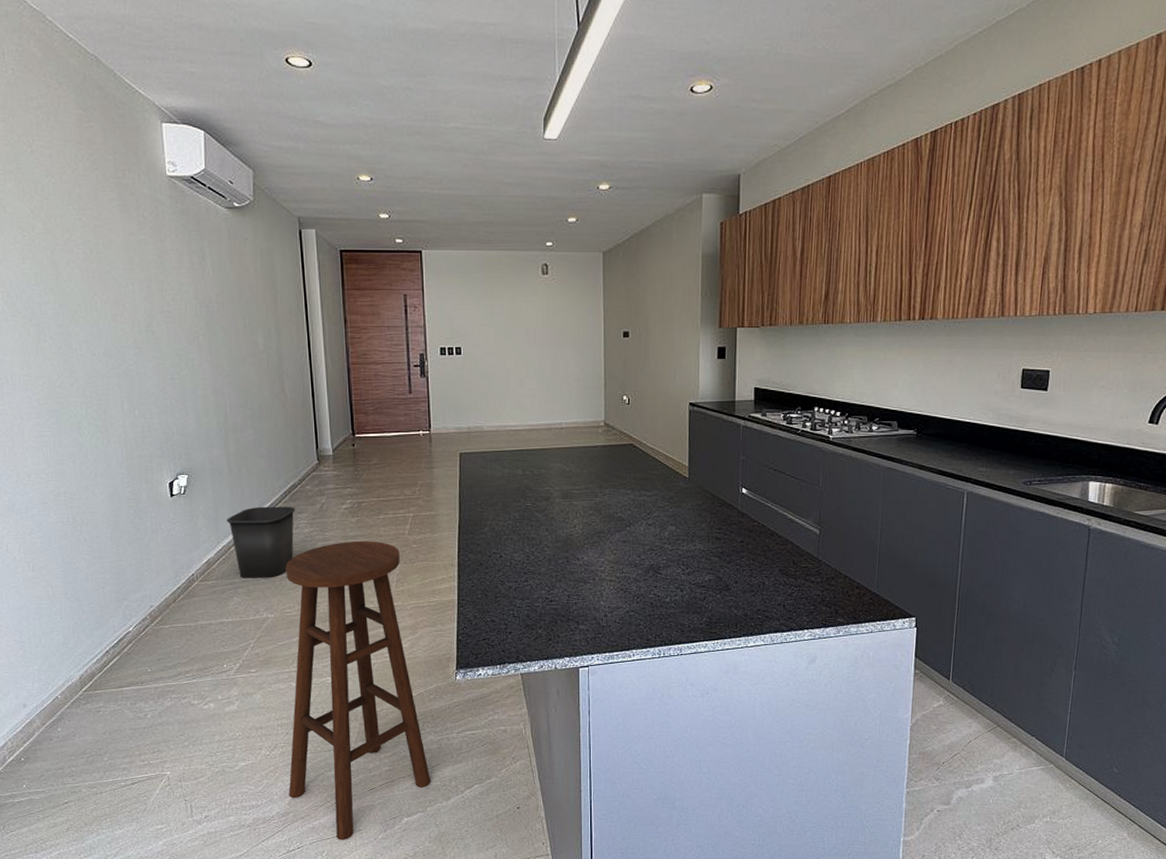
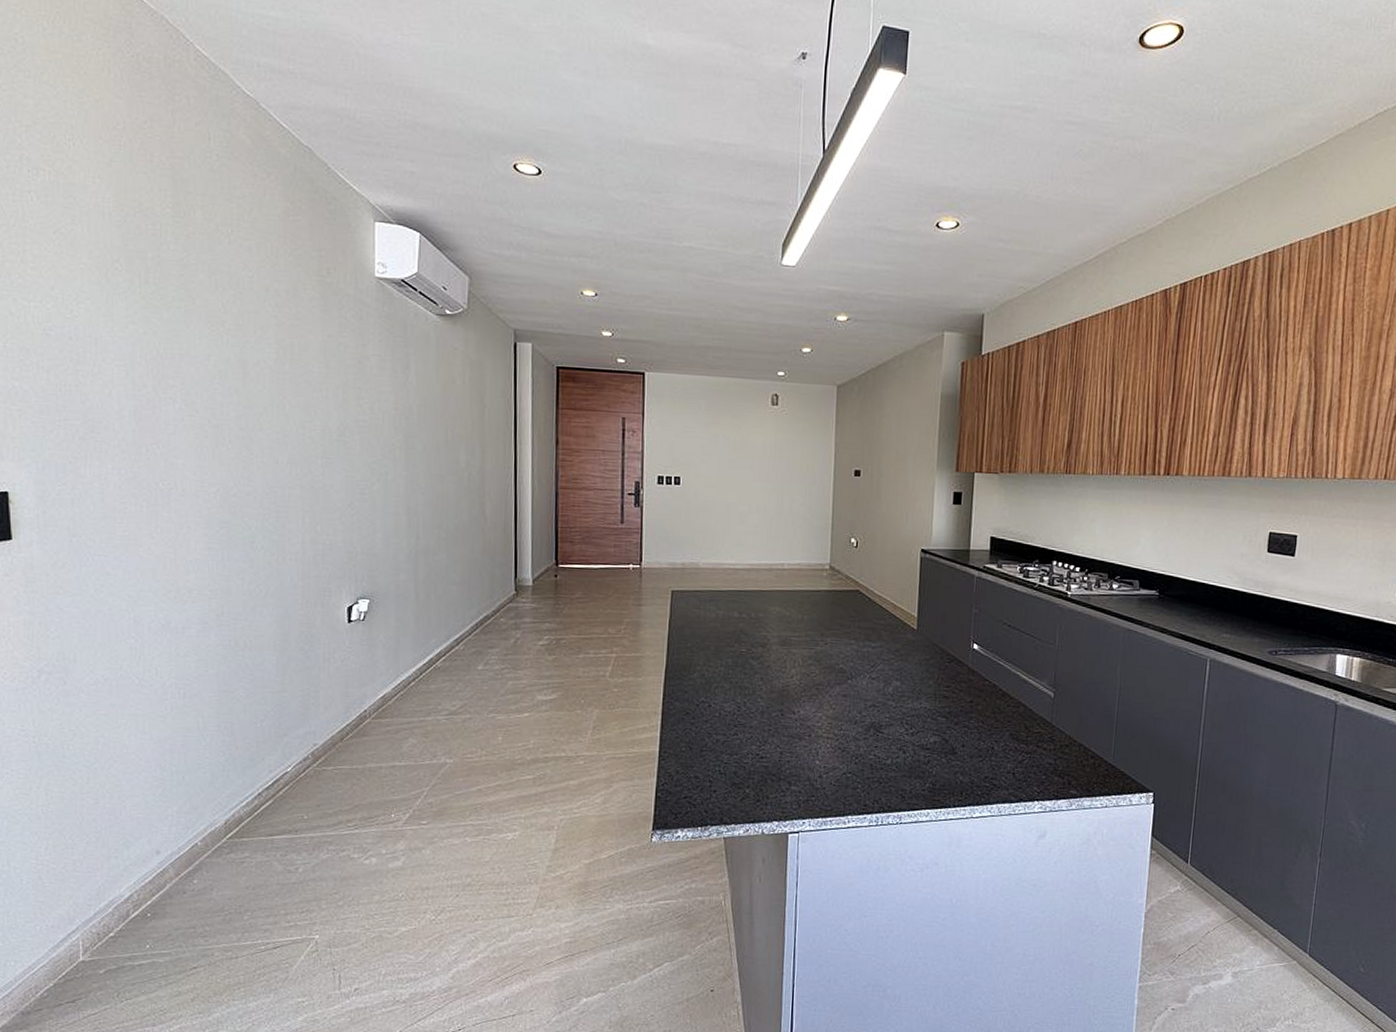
waste bin: present [227,506,296,578] -> none [409,638,487,719]
bar stool: present [285,541,430,840] -> none [453,681,615,1022]

